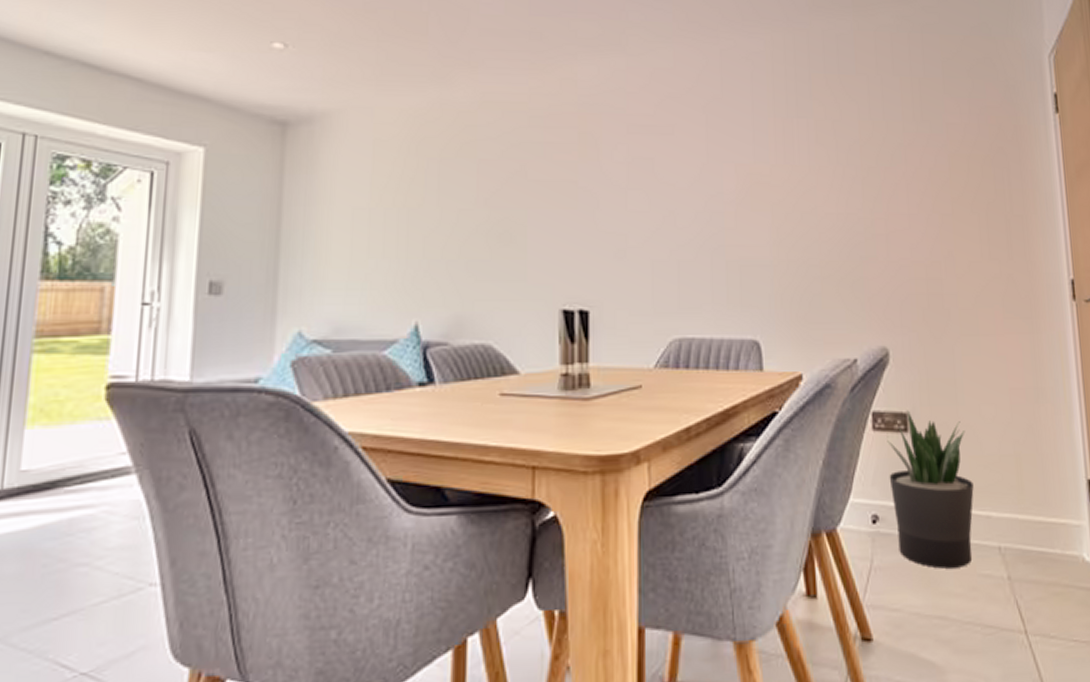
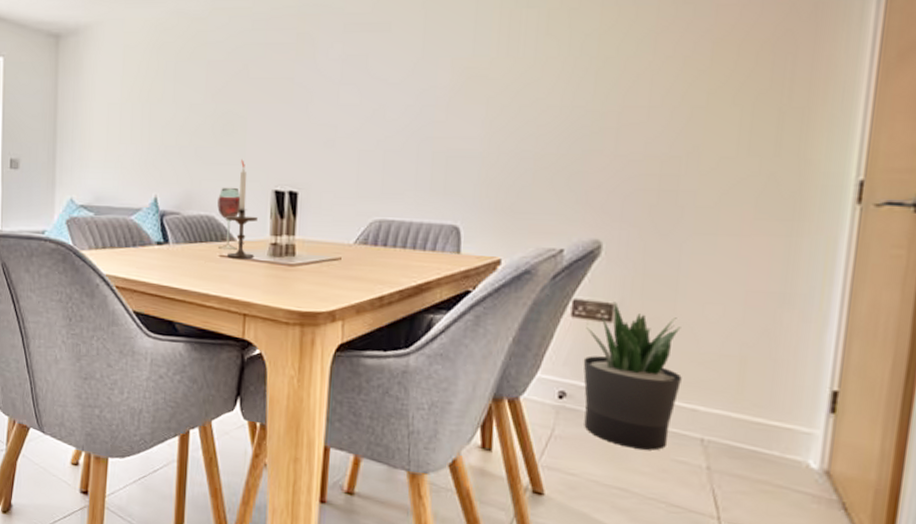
wineglass: none [495,308,523,387] -> present [217,187,241,251]
candlestick: none [507,274,544,397] -> present [226,159,258,260]

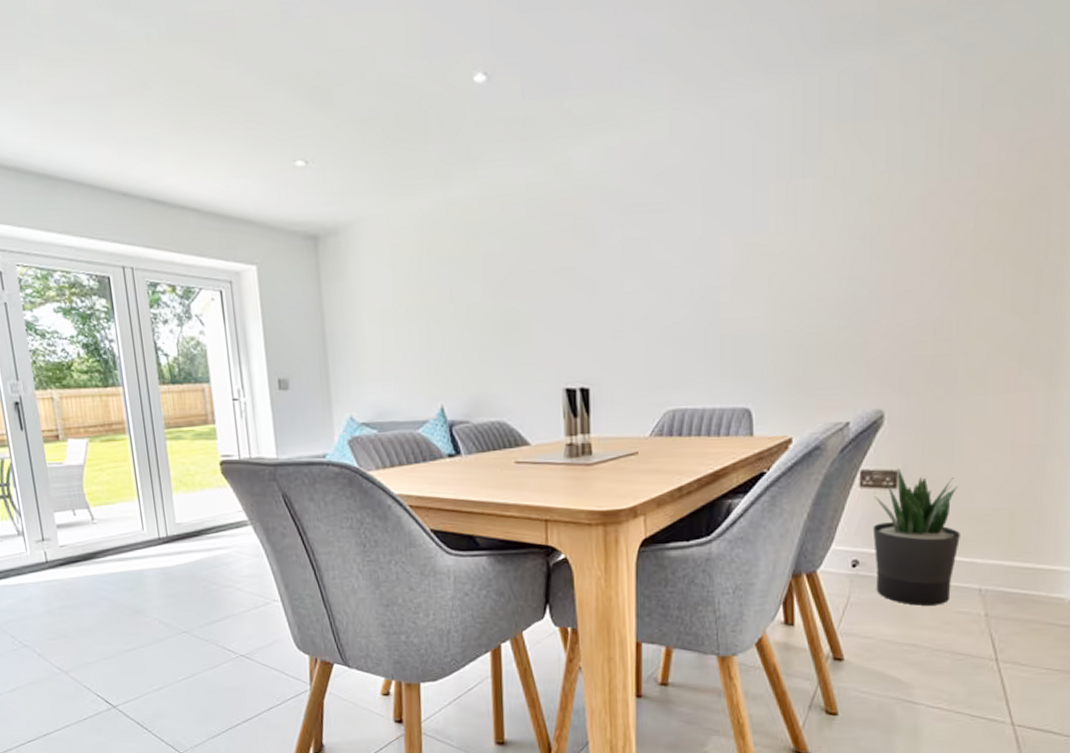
wineglass: present [217,187,241,251] -> none [508,389,534,456]
candlestick: present [226,159,258,260] -> none [518,358,551,464]

